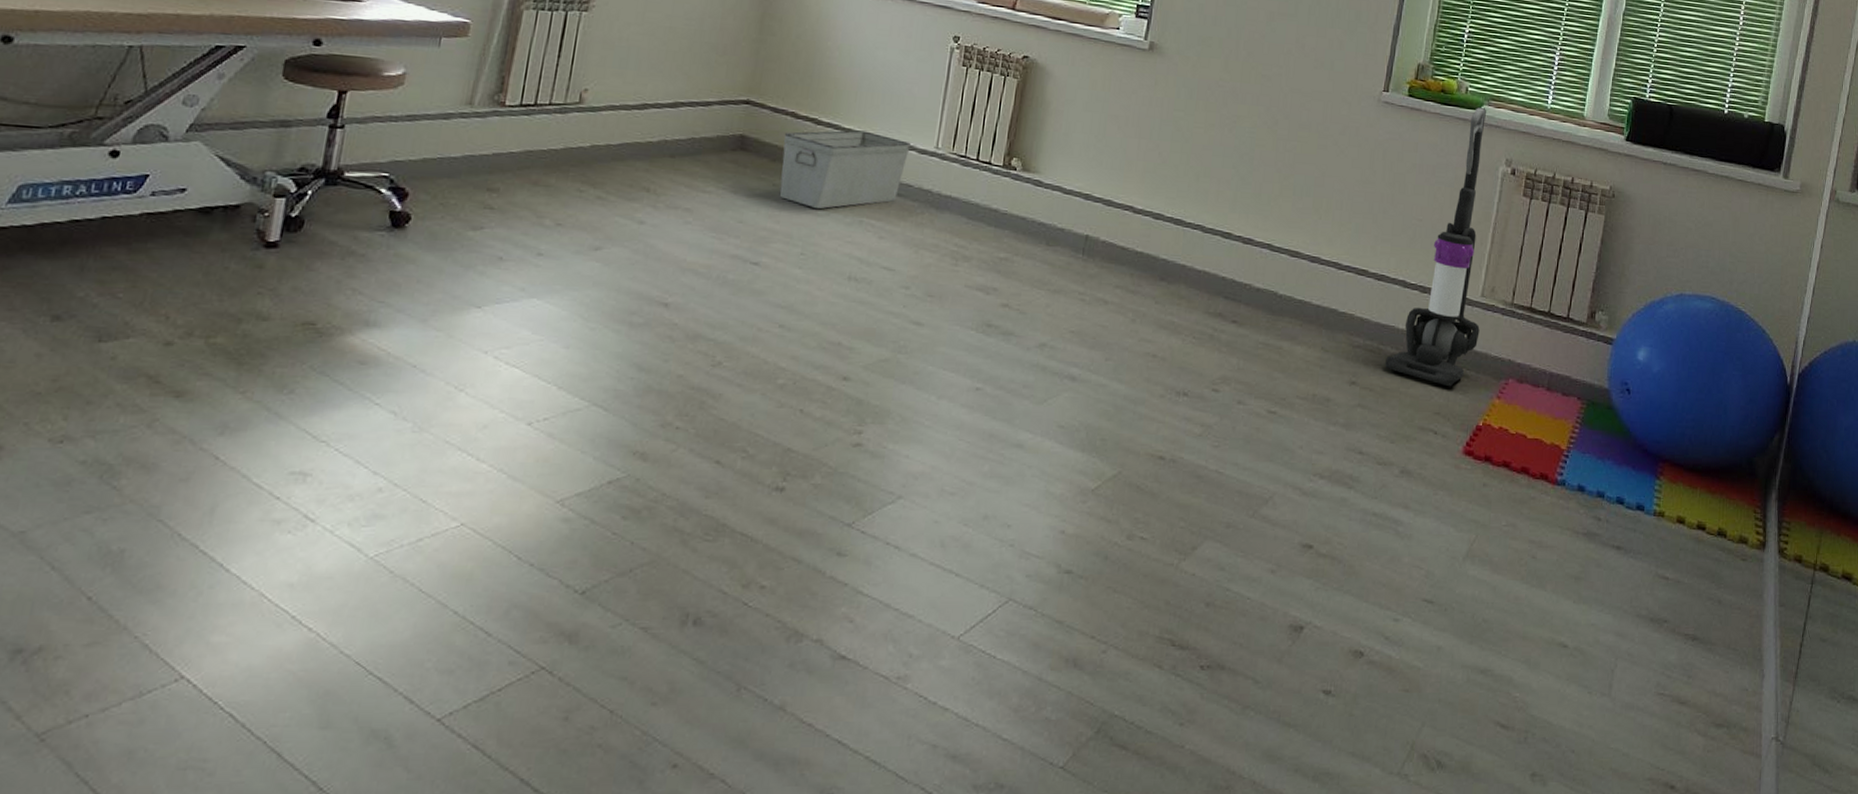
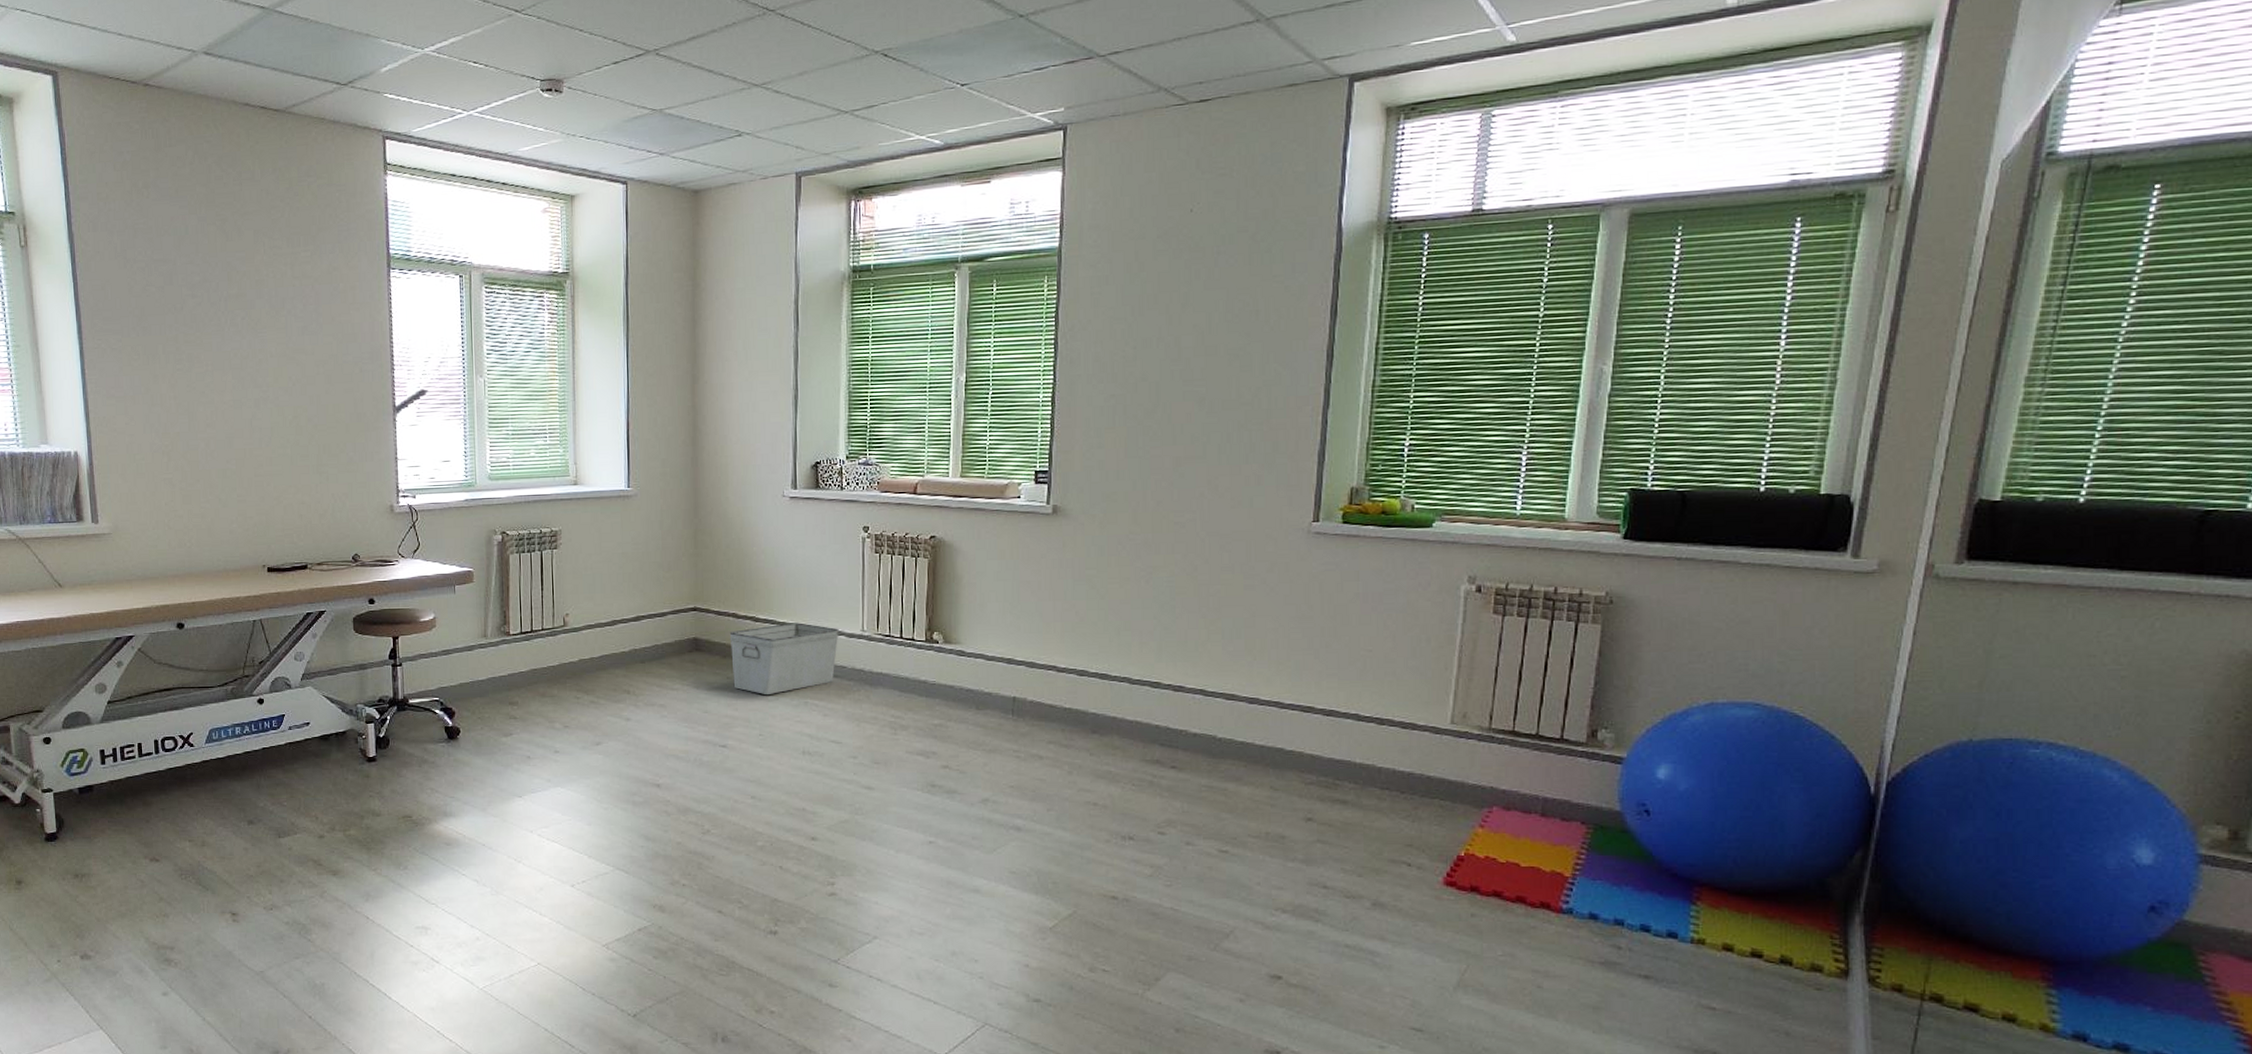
vacuum cleaner: present [1385,107,1486,387] -> none [1344,523,1452,818]

